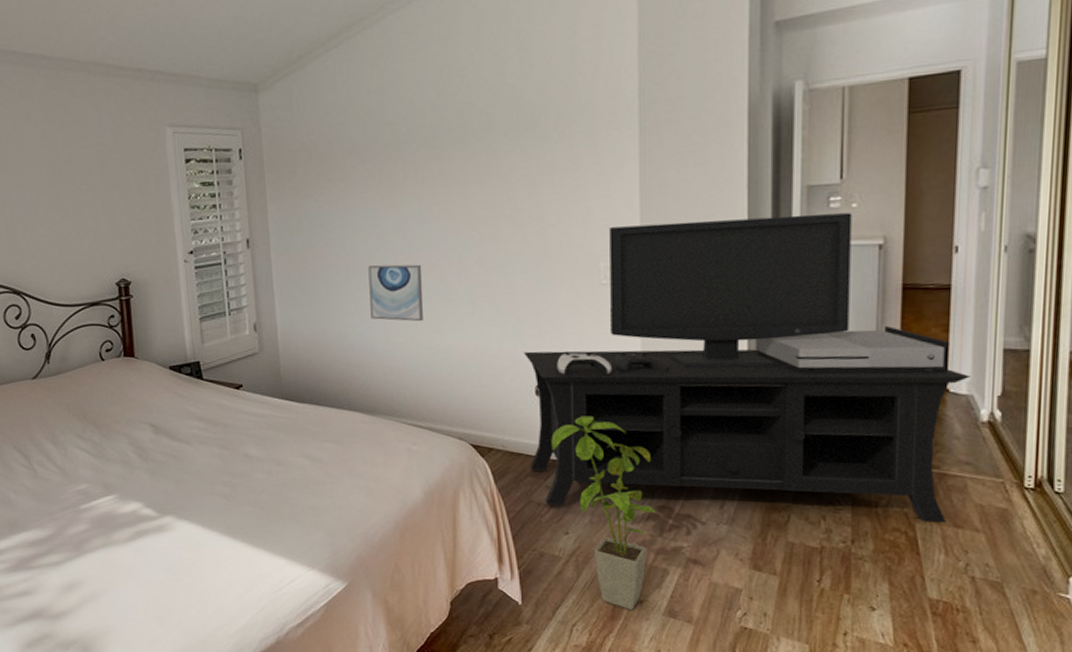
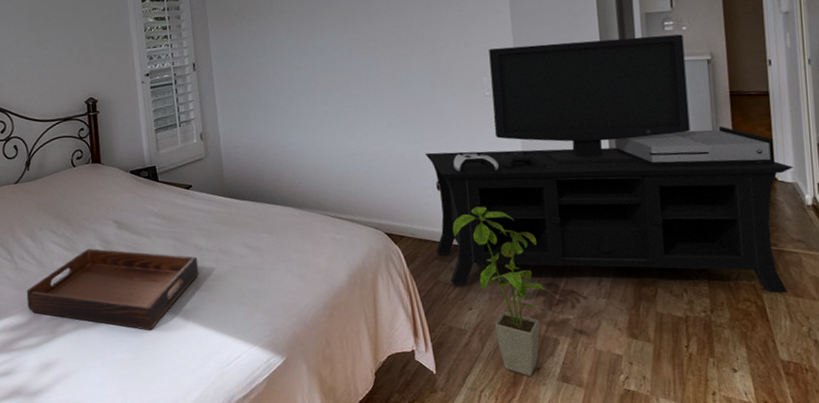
serving tray: none [47,456,249,549] -> present [26,248,199,330]
wall art: present [368,264,423,322] -> none [293,81,341,130]

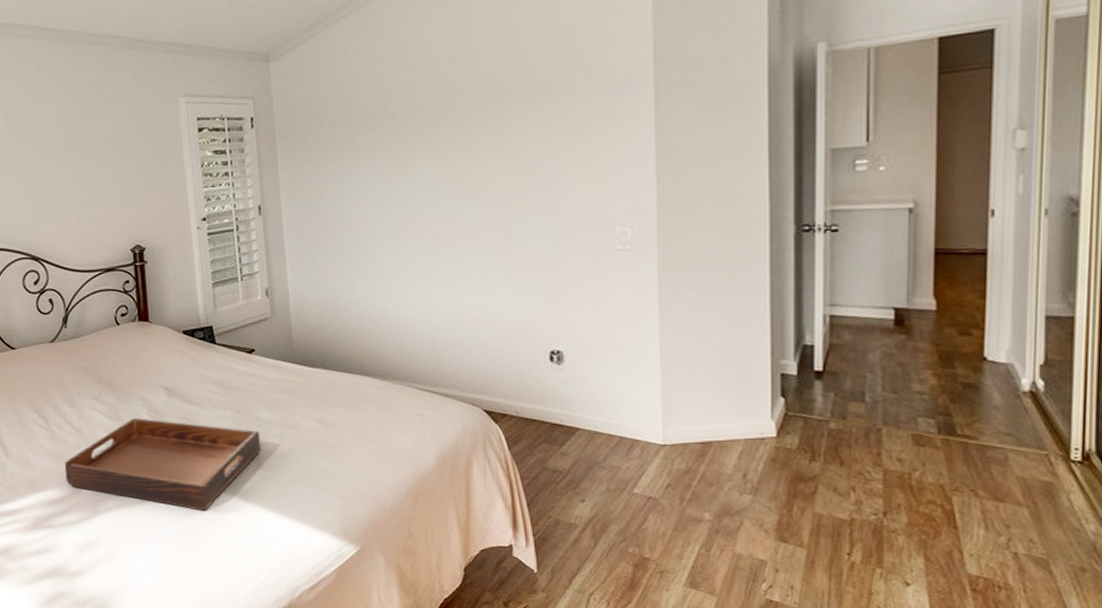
media console: present [425,34,793,294] -> none [538,176,1009,497]
house plant: present [452,206,545,376] -> none [566,382,677,580]

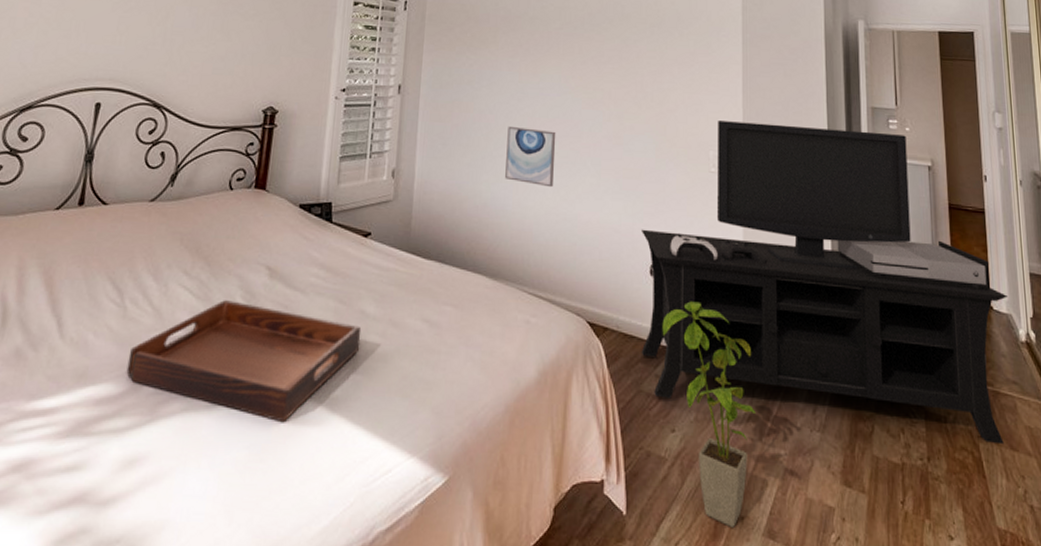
wall art: none [379,230,435,287] -> present [505,125,556,188]
media console: none [538,176,1009,497] -> present [641,121,1007,445]
house plant: none [566,382,677,580] -> present [662,301,757,527]

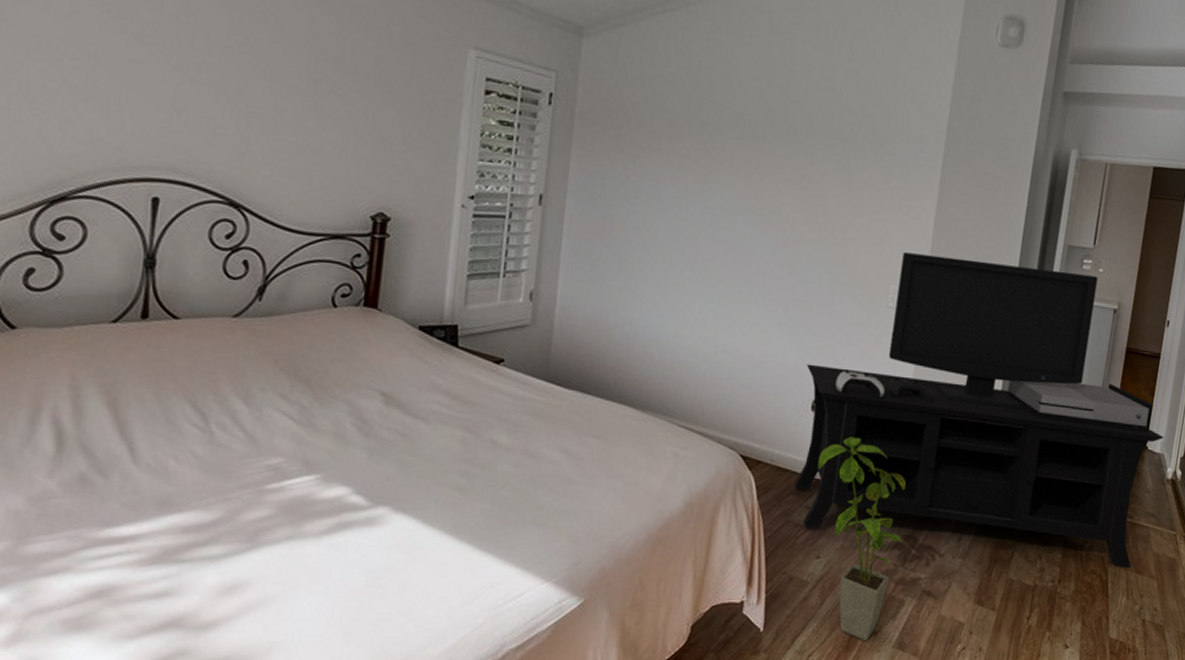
serving tray: present [126,300,362,422] -> none [218,427,492,549]
wall art: present [505,125,556,188] -> none [661,247,723,318]

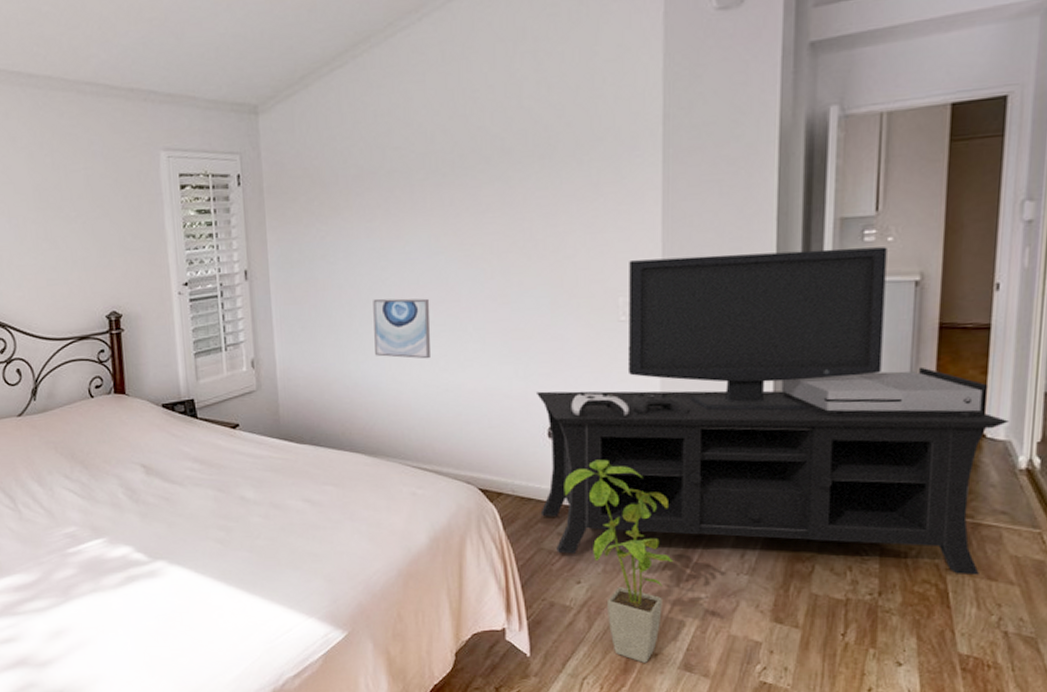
wall art: none [661,247,723,318] -> present [373,298,431,359]

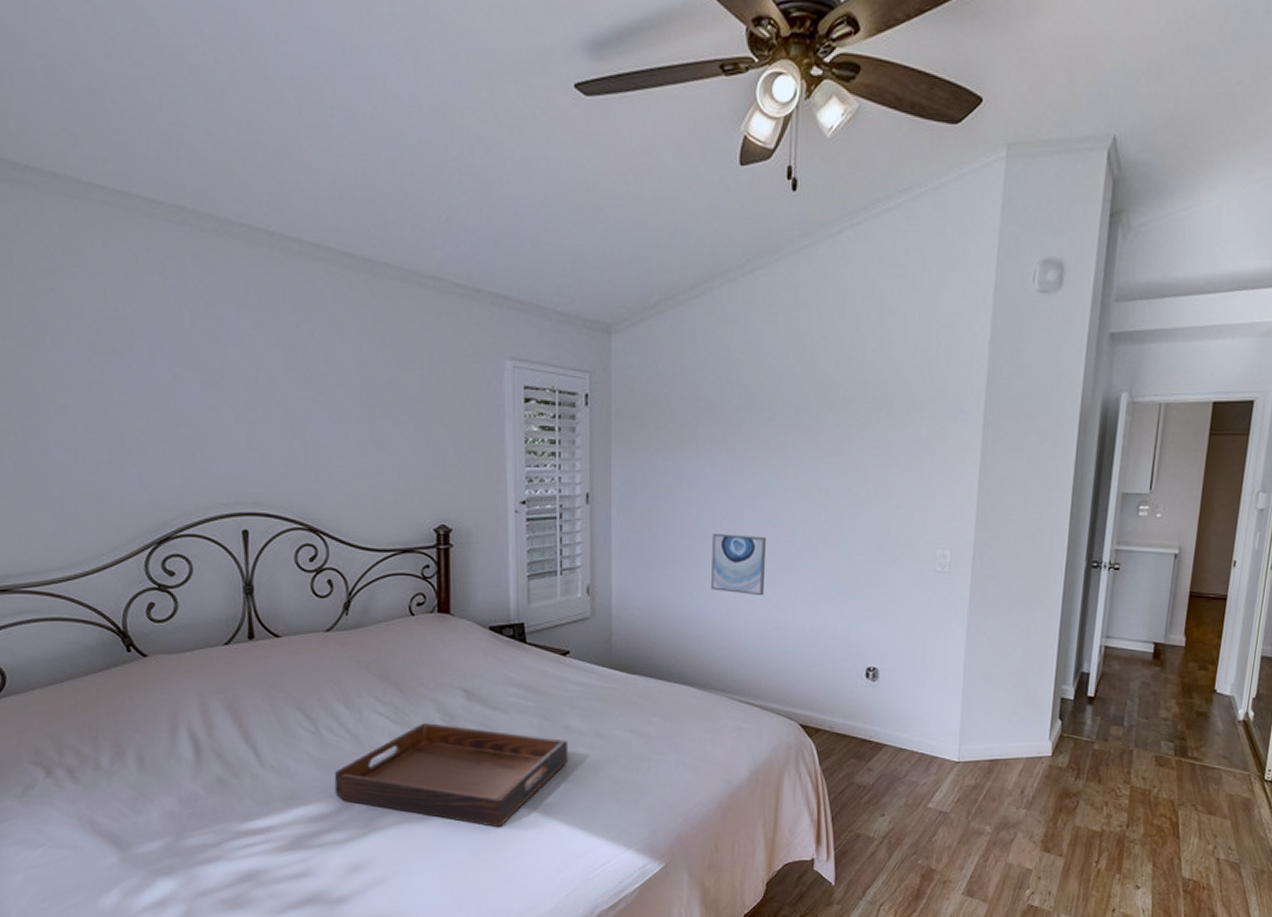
serving tray: none [33,497,245,595] -> present [334,723,569,827]
media console: present [537,247,1008,576] -> none [853,516,1234,811]
house plant: present [564,459,674,663] -> none [876,700,966,890]

